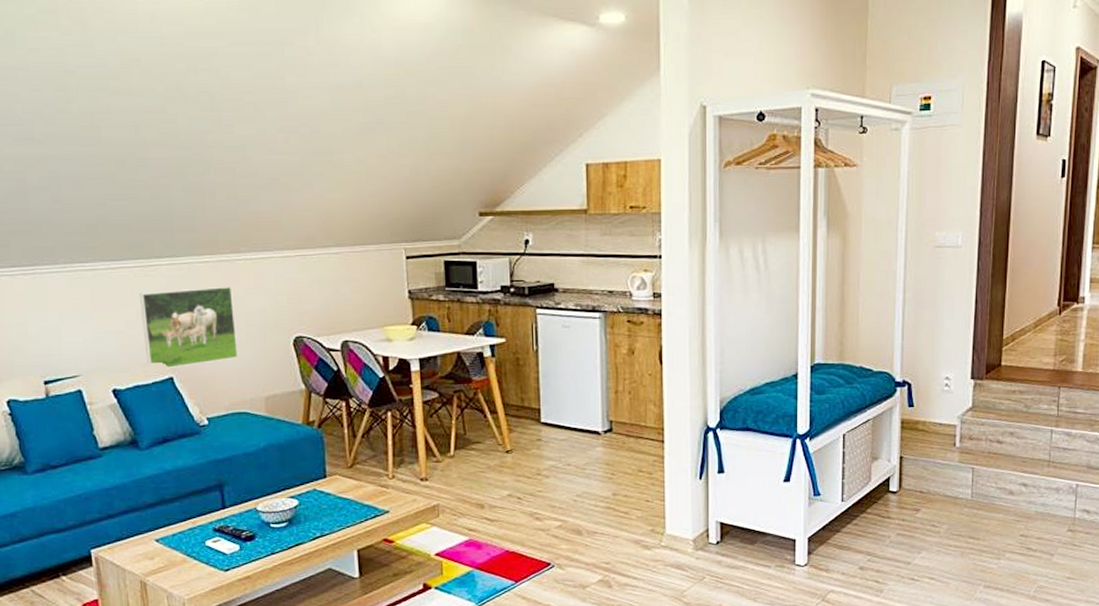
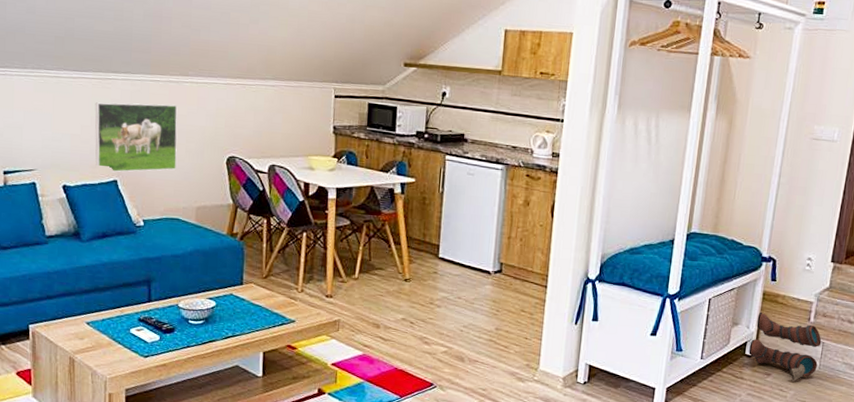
boots: none [893,442,971,515] -> present [748,312,822,382]

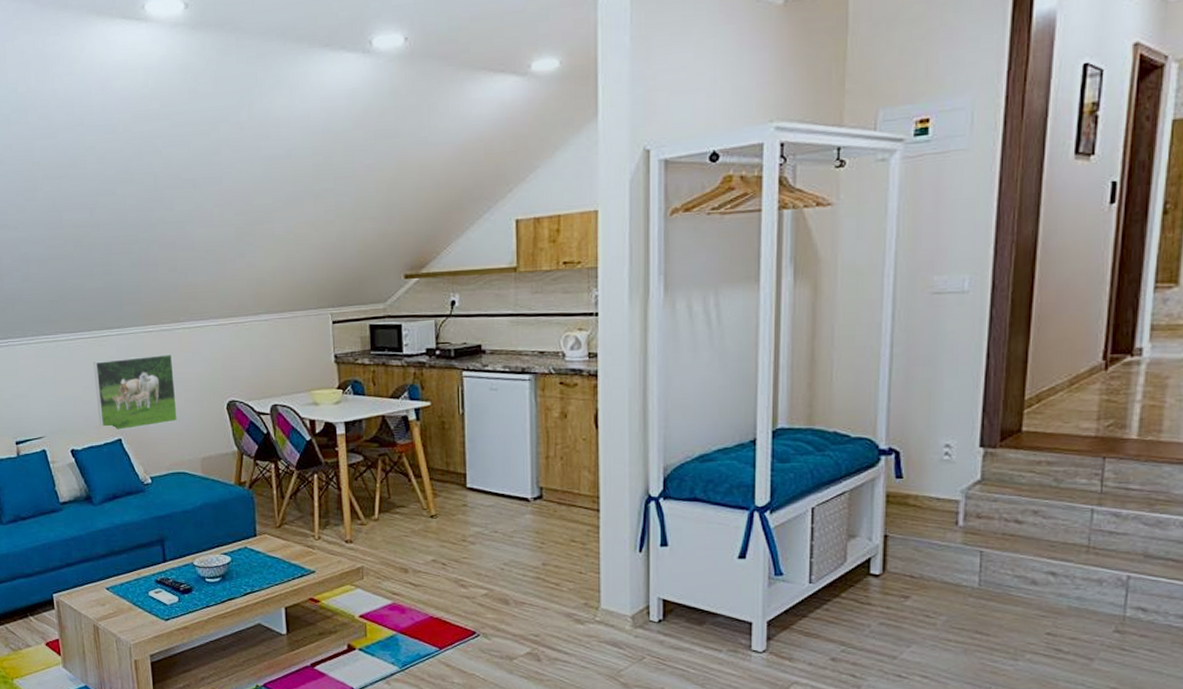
boots: present [748,312,822,382] -> none [875,518,979,605]

